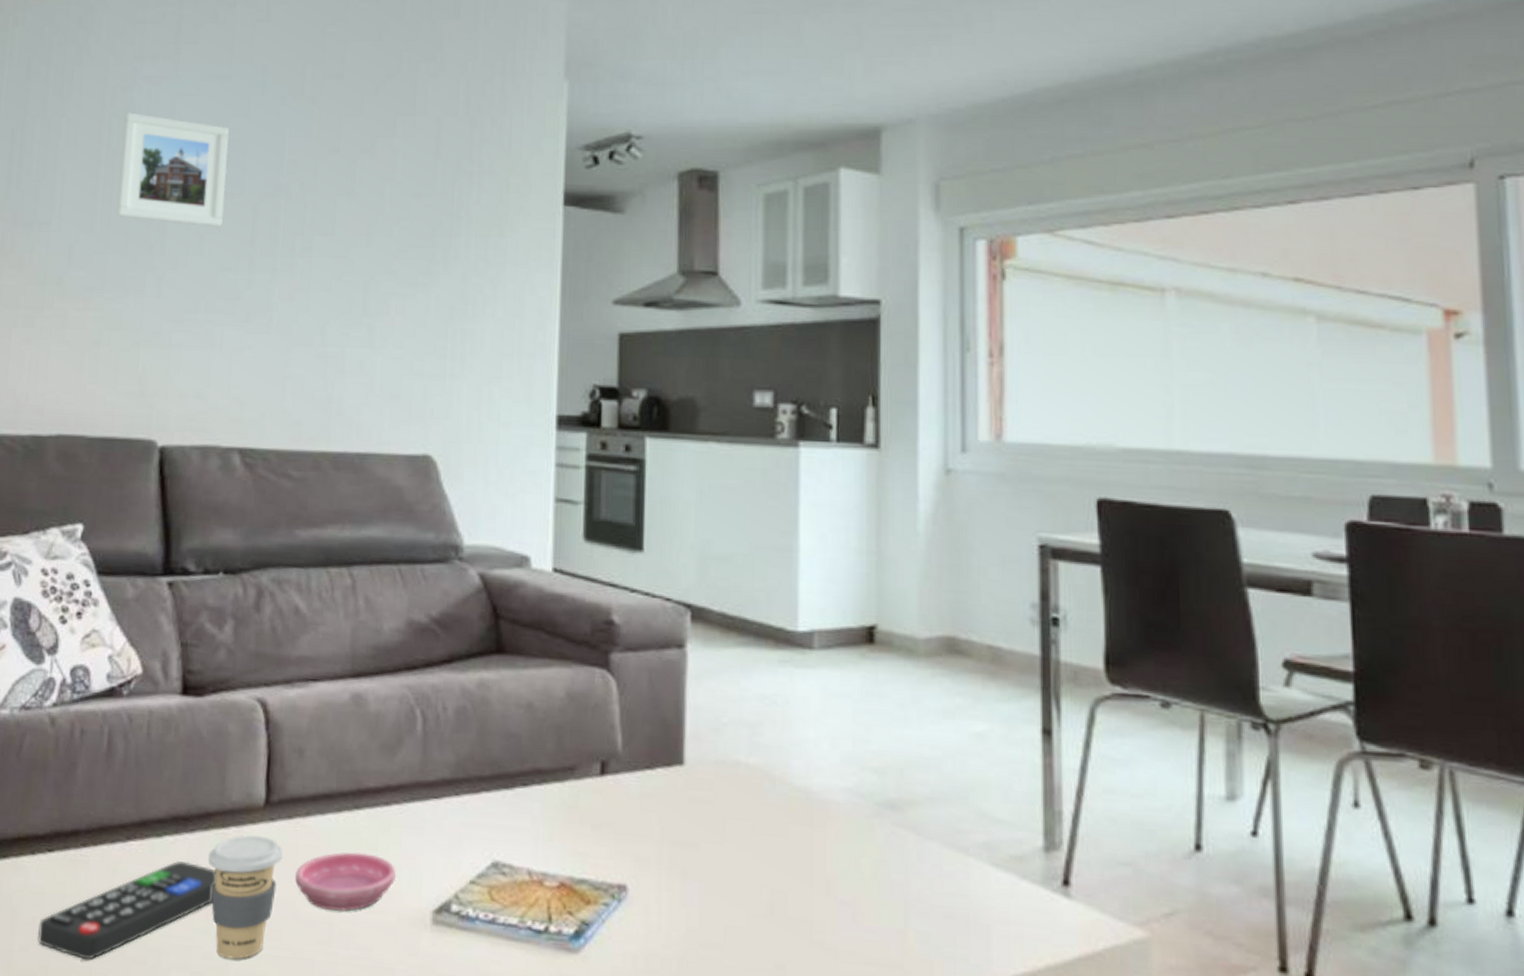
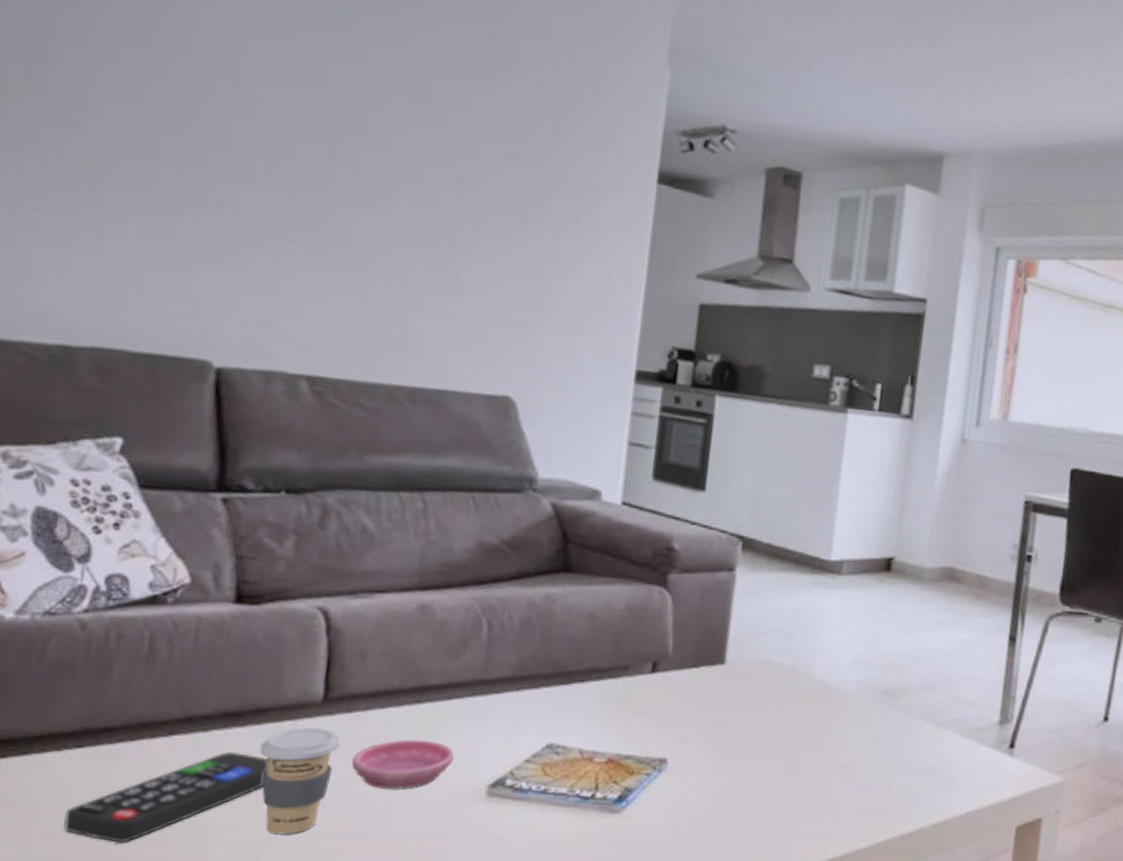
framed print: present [116,112,229,227] -> none [168,21,307,156]

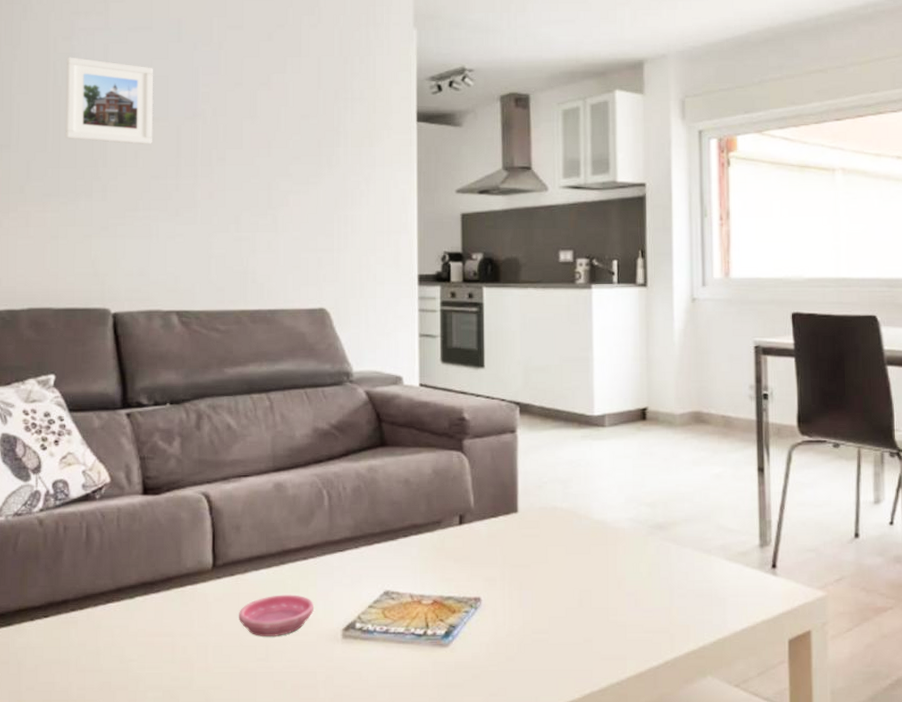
remote control: present [64,752,269,843] -> none [41,614,178,692]
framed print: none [168,21,307,156] -> present [64,57,154,144]
coffee cup: present [259,727,340,835] -> none [171,590,228,679]

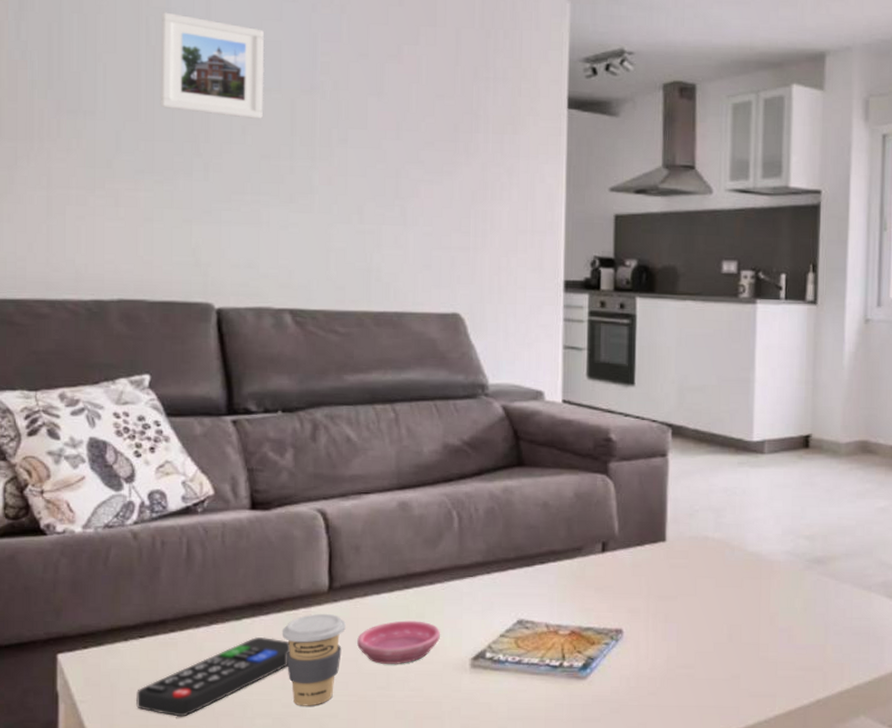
remote control: none [41,614,178,692] -> present [136,637,290,717]
coffee cup: none [171,590,228,679] -> present [282,613,346,706]

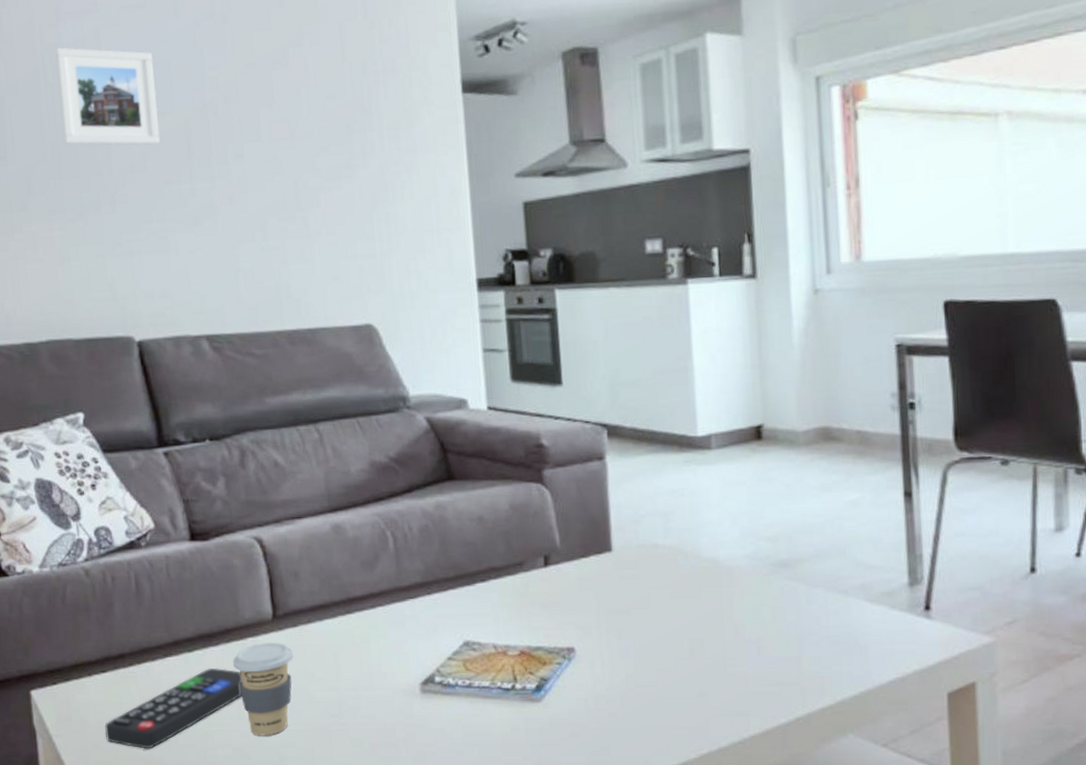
saucer: present [357,620,440,664] -> none [305,646,387,691]

